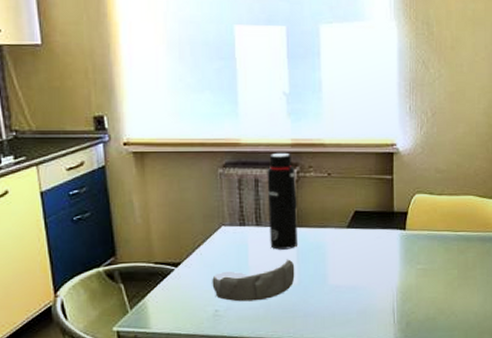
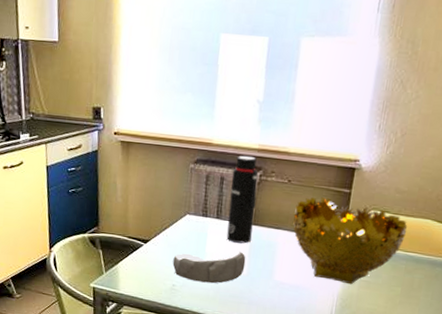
decorative bowl: none [338,187,453,276] -> present [292,197,408,285]

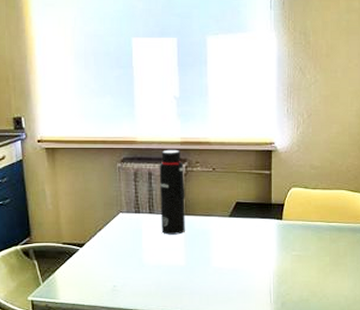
banana: present [172,251,246,284] -> none [111,243,183,279]
decorative bowl: present [292,197,408,285] -> none [222,181,326,261]

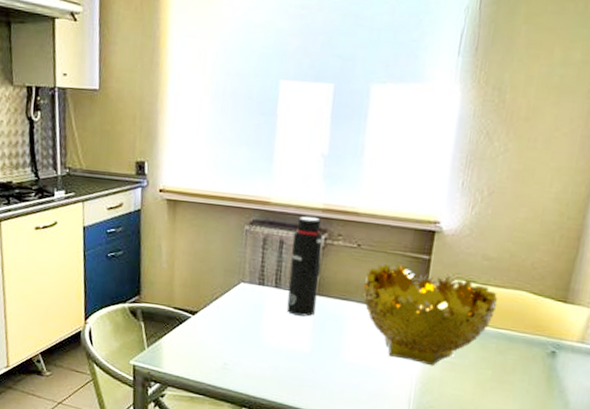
decorative bowl: none [222,181,326,261] -> present [362,264,498,366]

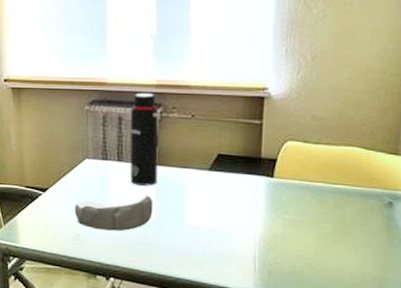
banana: none [224,326,309,363] -> present [74,195,153,231]
decorative bowl: present [362,264,498,366] -> none [200,131,331,224]

